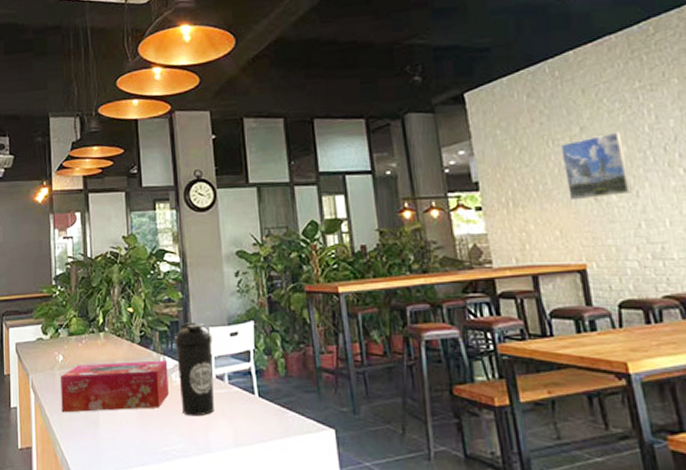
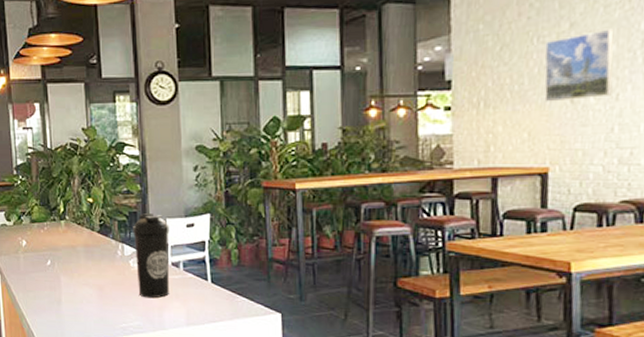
tissue box: present [61,360,169,413] -> none [25,247,127,292]

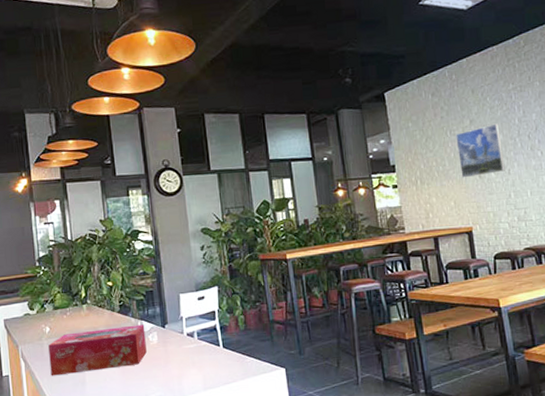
tissue box: none [25,247,127,292] -> present [48,324,147,376]
water bottle: present [133,213,169,299] -> none [150,291,186,369]

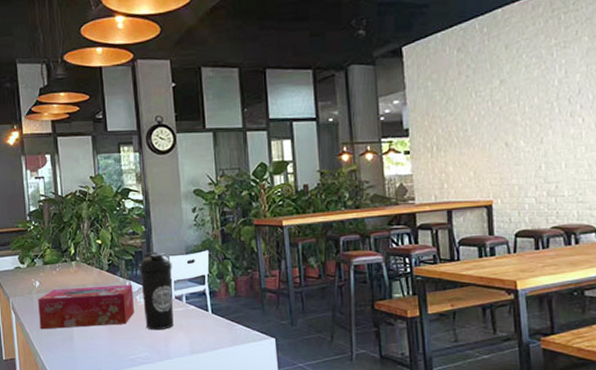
water bottle: none [150,291,186,369] -> present [139,252,174,330]
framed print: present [456,123,505,178] -> none [482,84,537,146]

